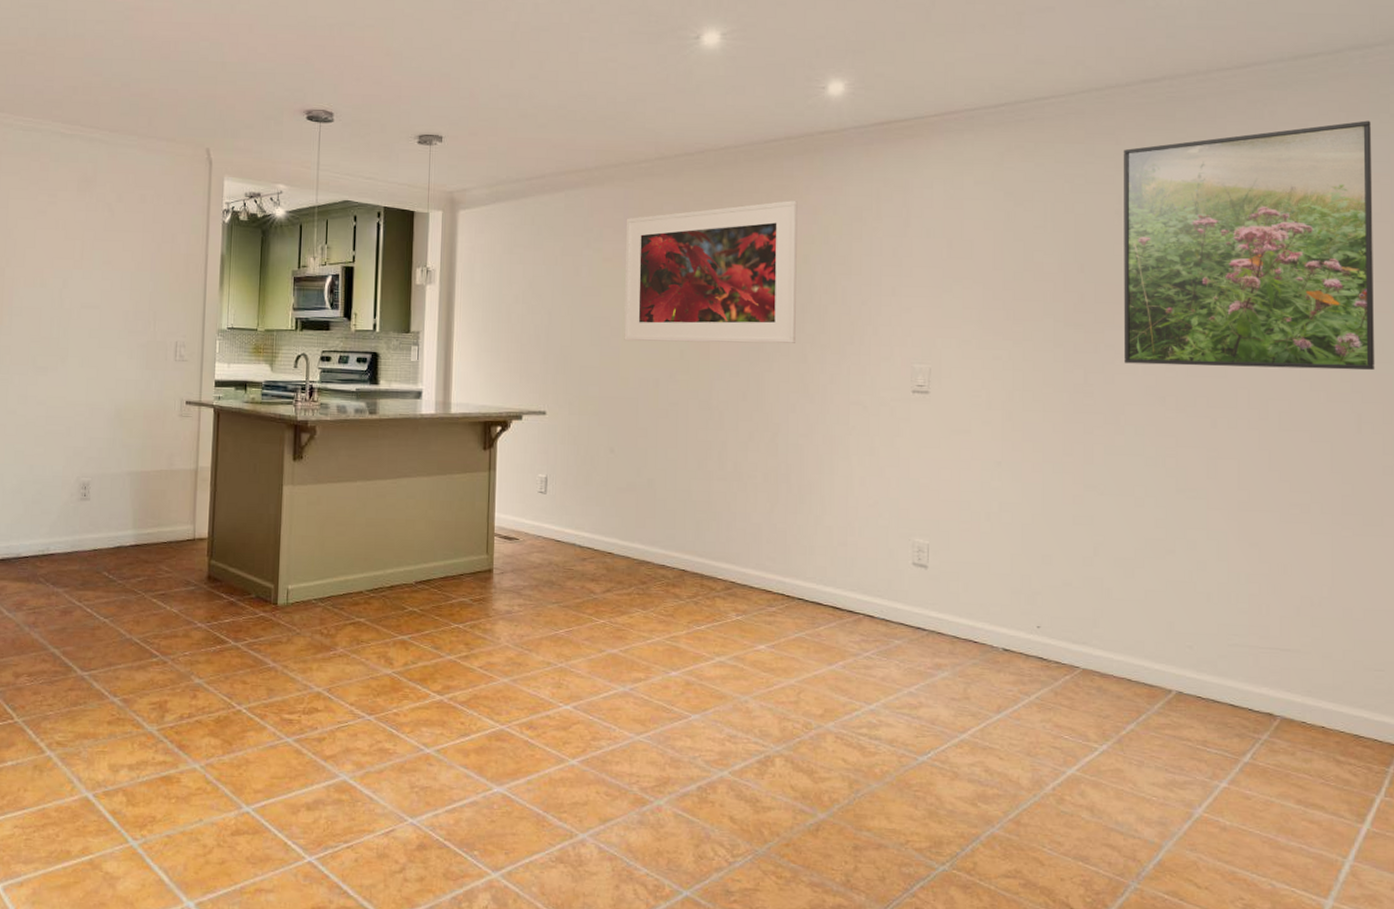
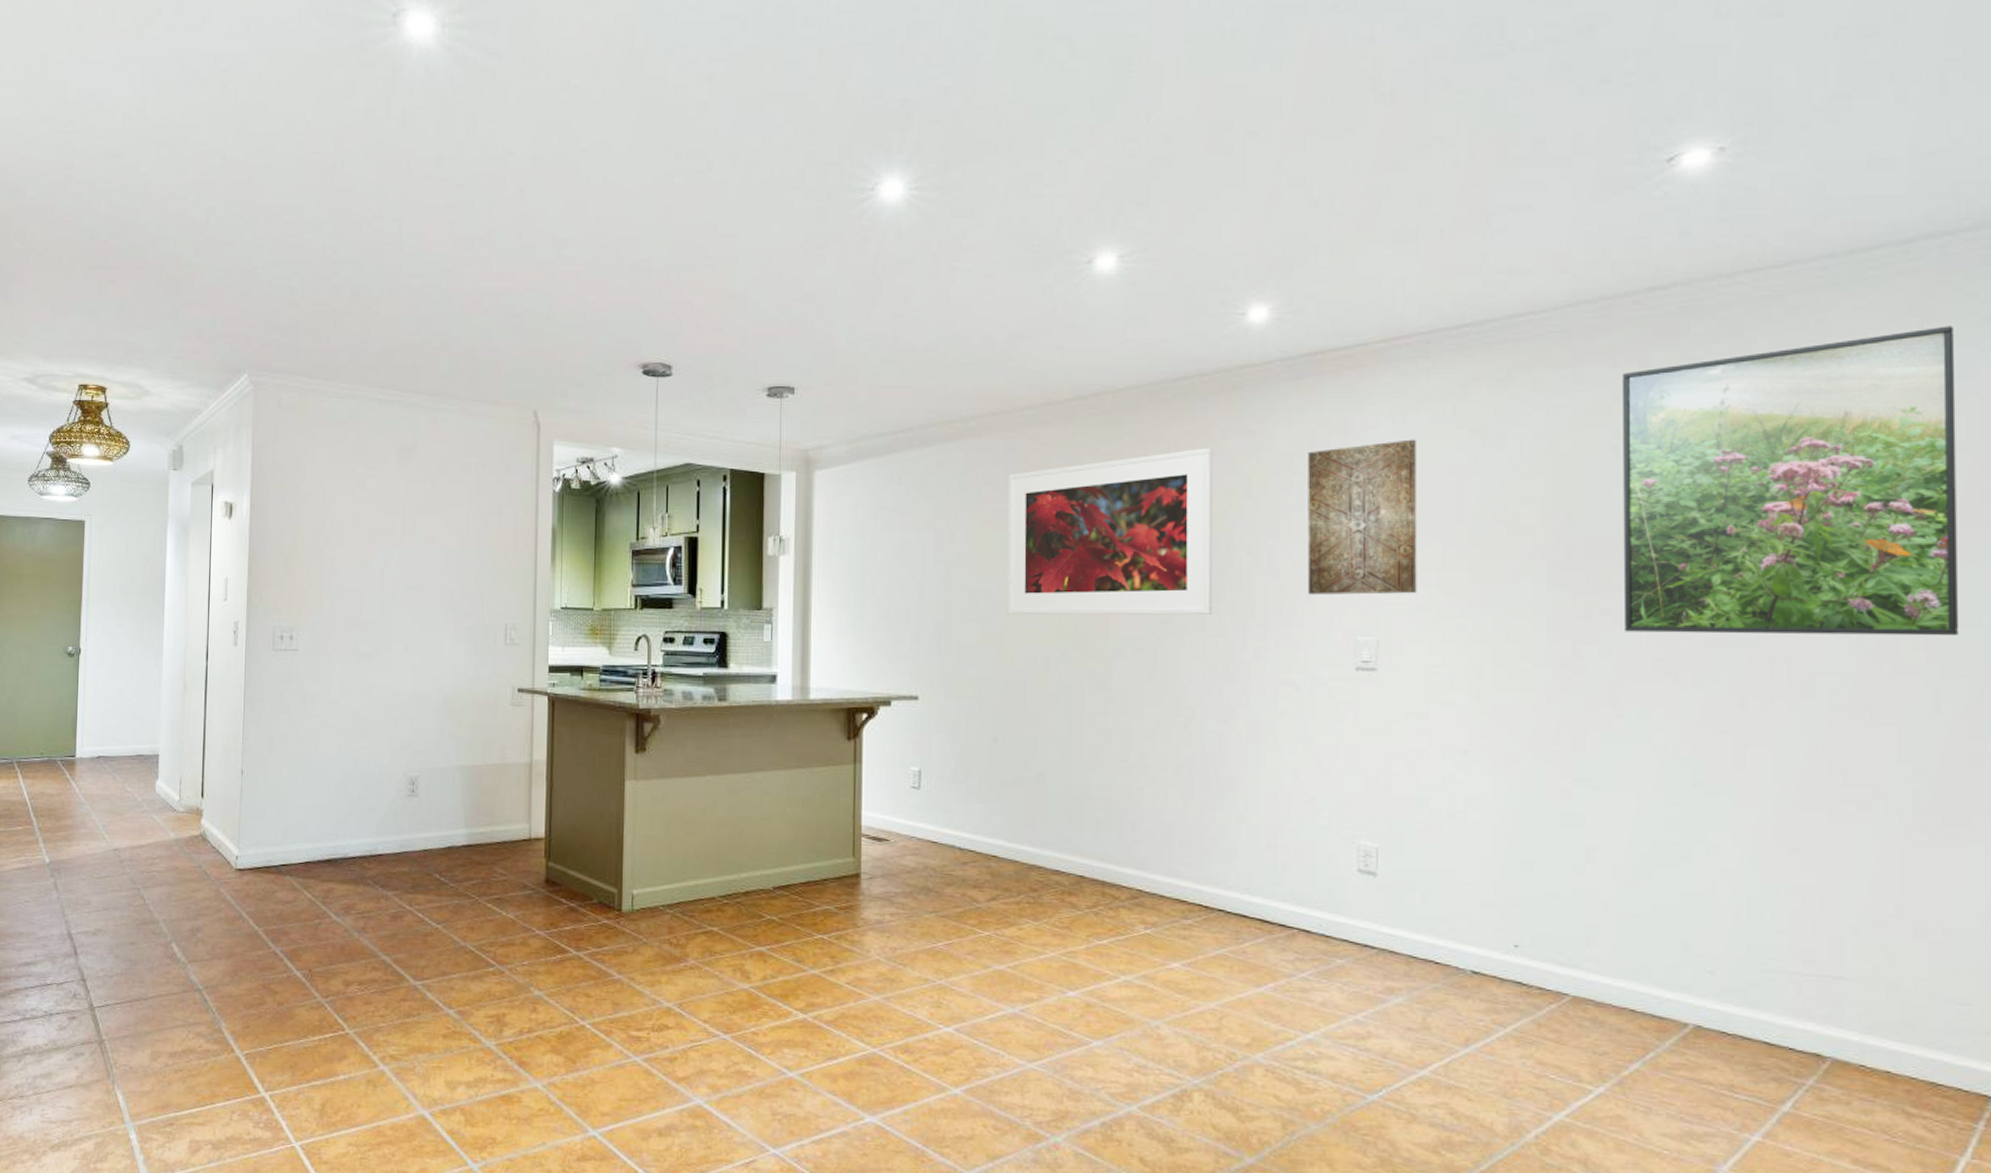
wall art: none [874,198,963,329] -> present [1307,439,1417,595]

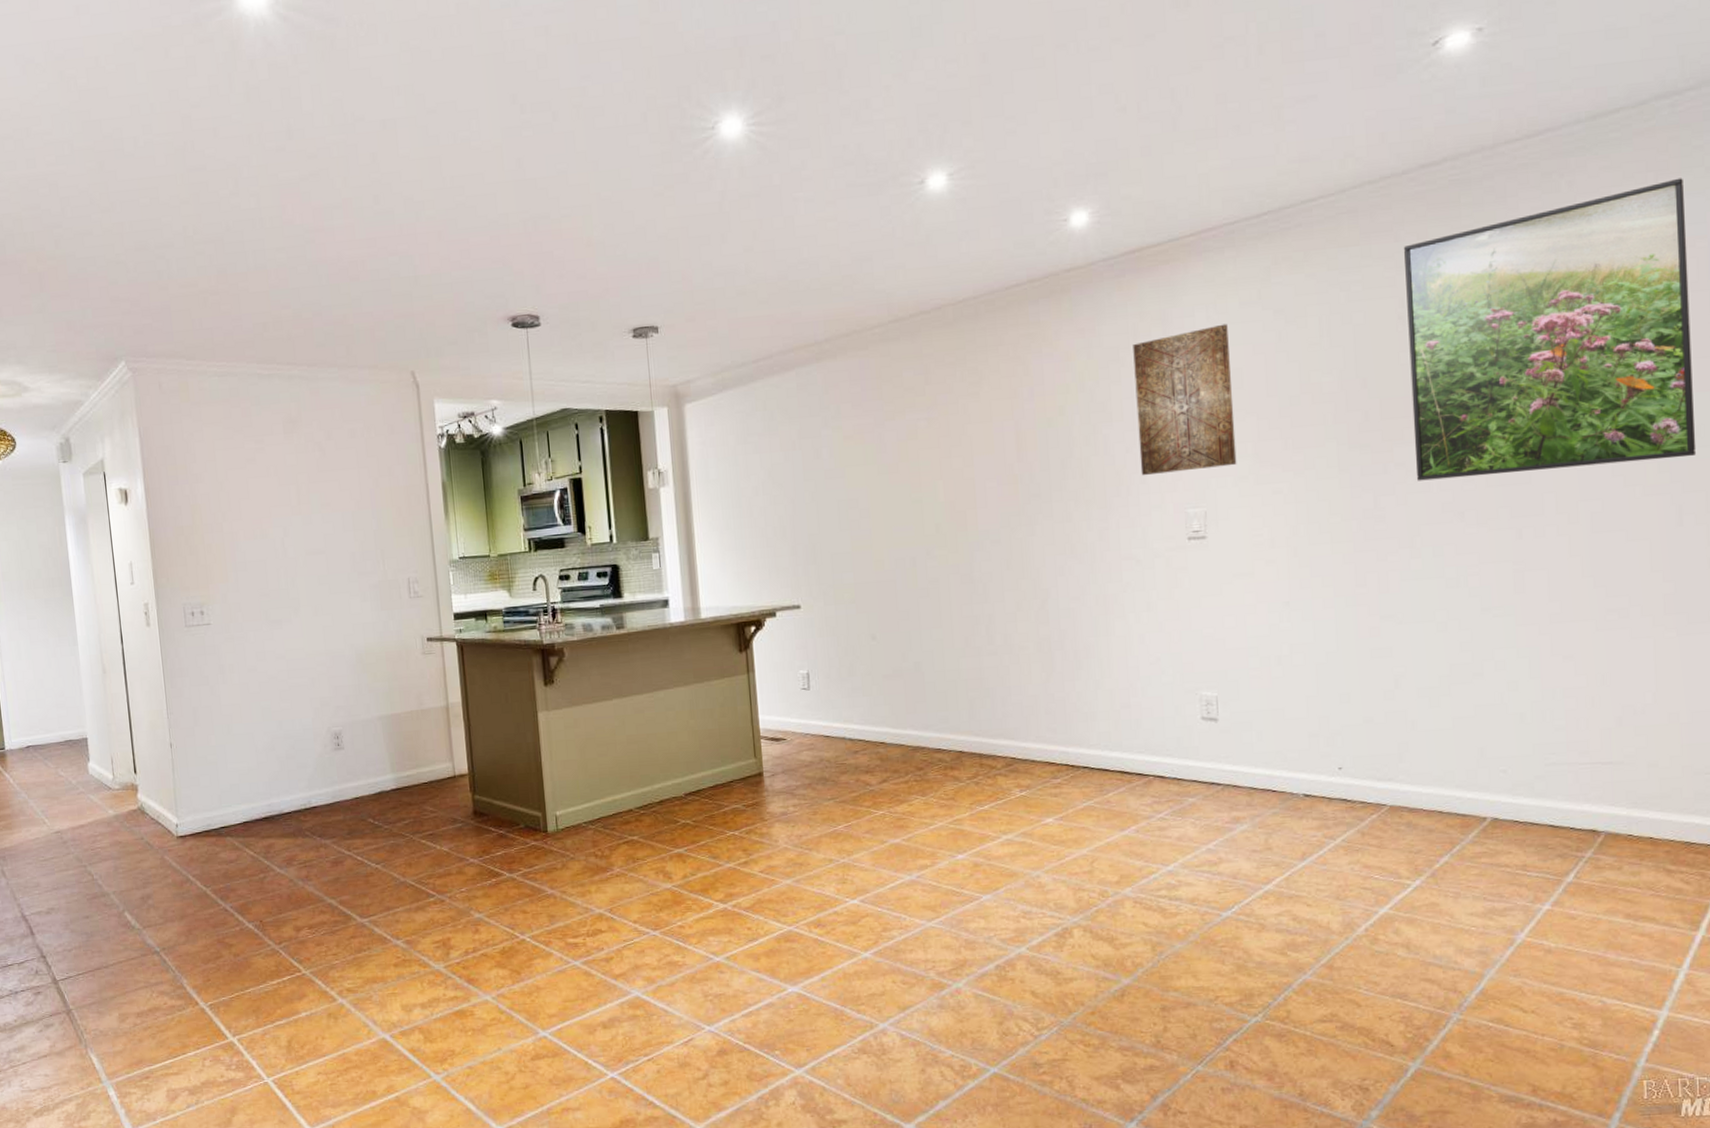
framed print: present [1007,447,1213,615] -> none [864,347,1058,522]

